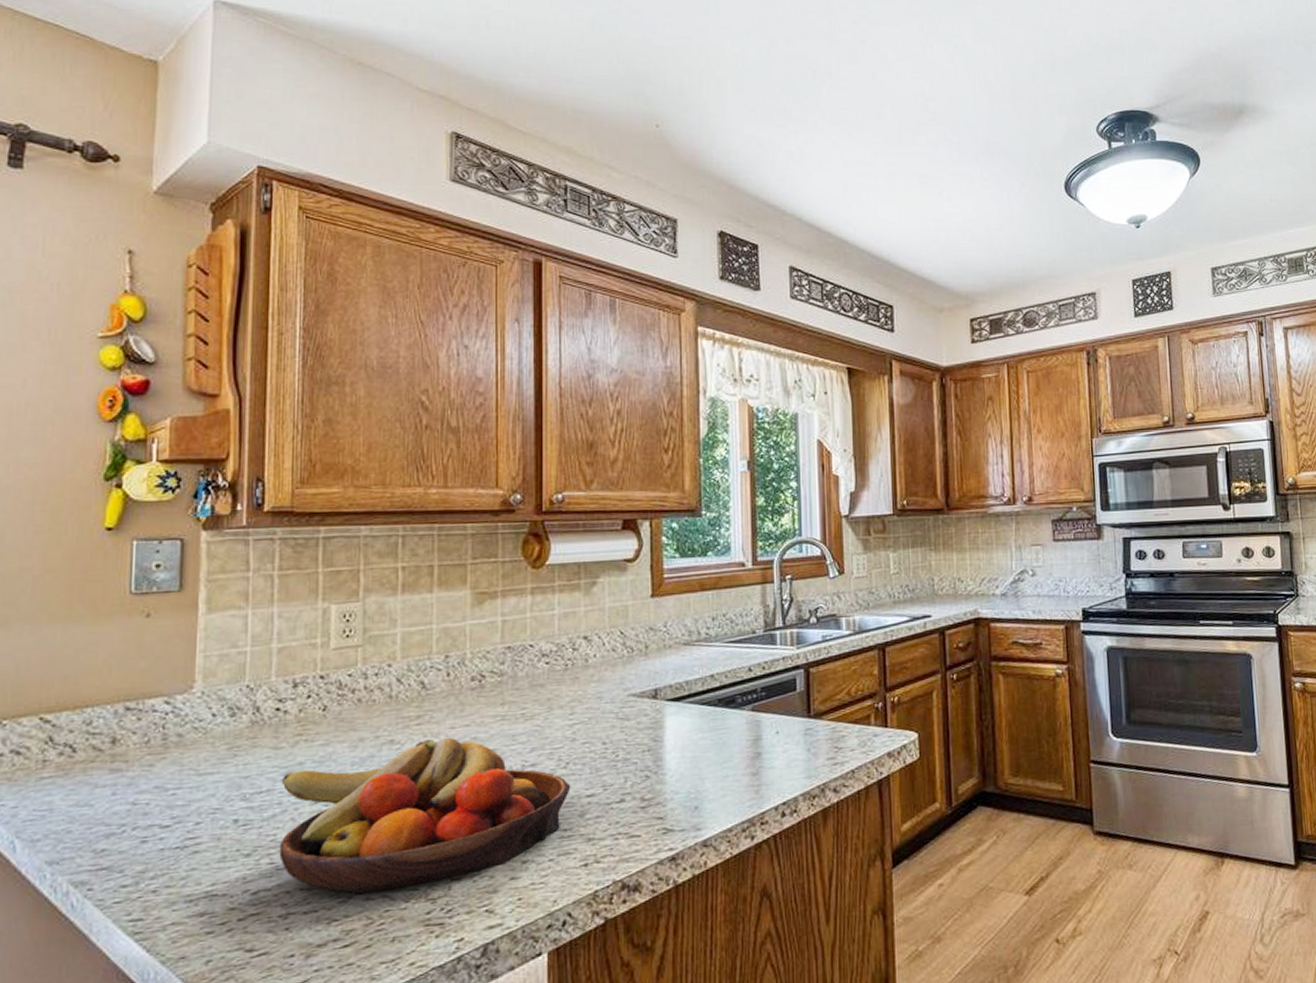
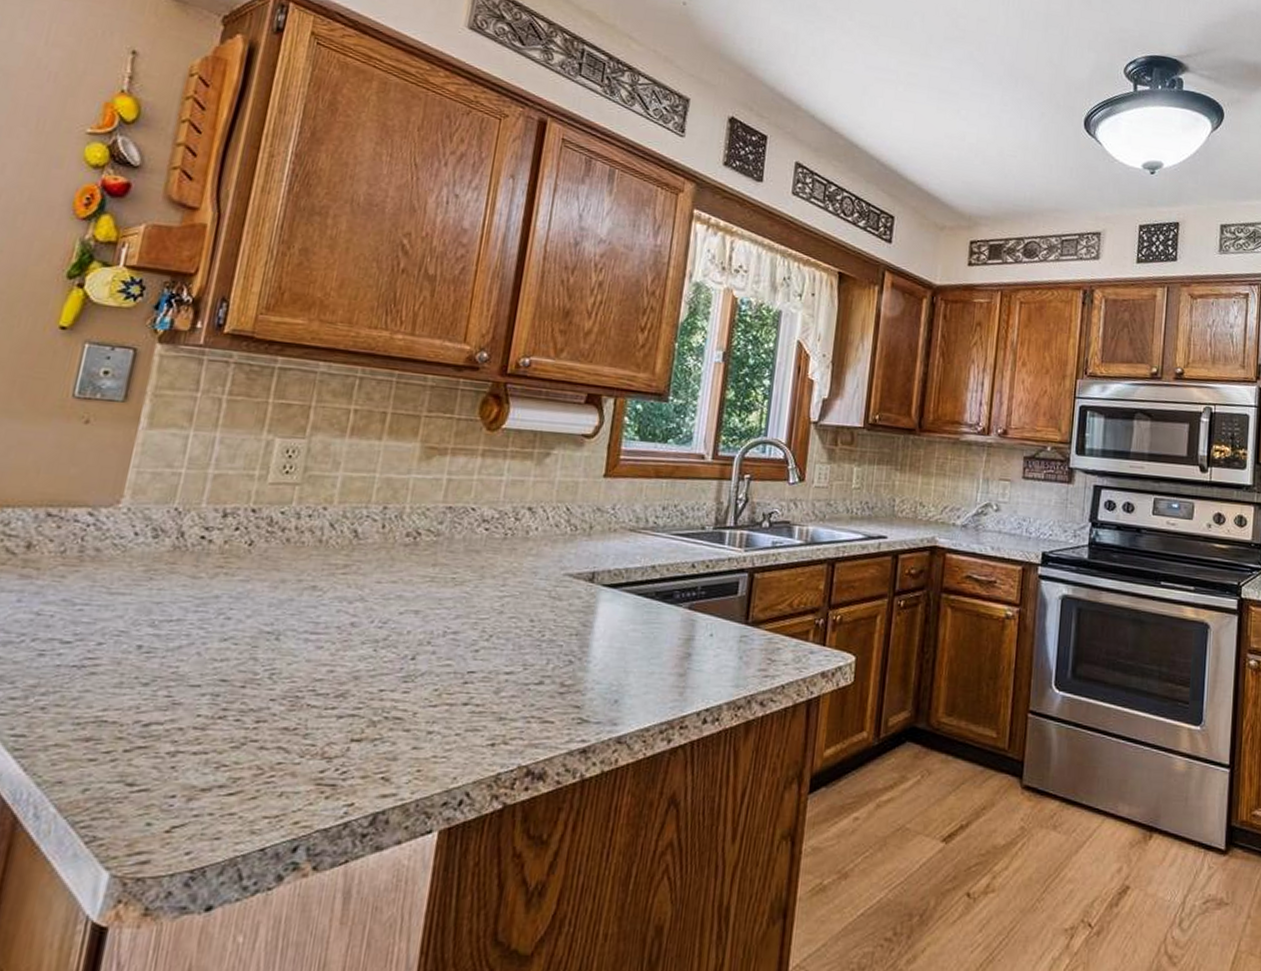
fruit bowl: present [279,737,571,894] -> none [178,590,491,742]

